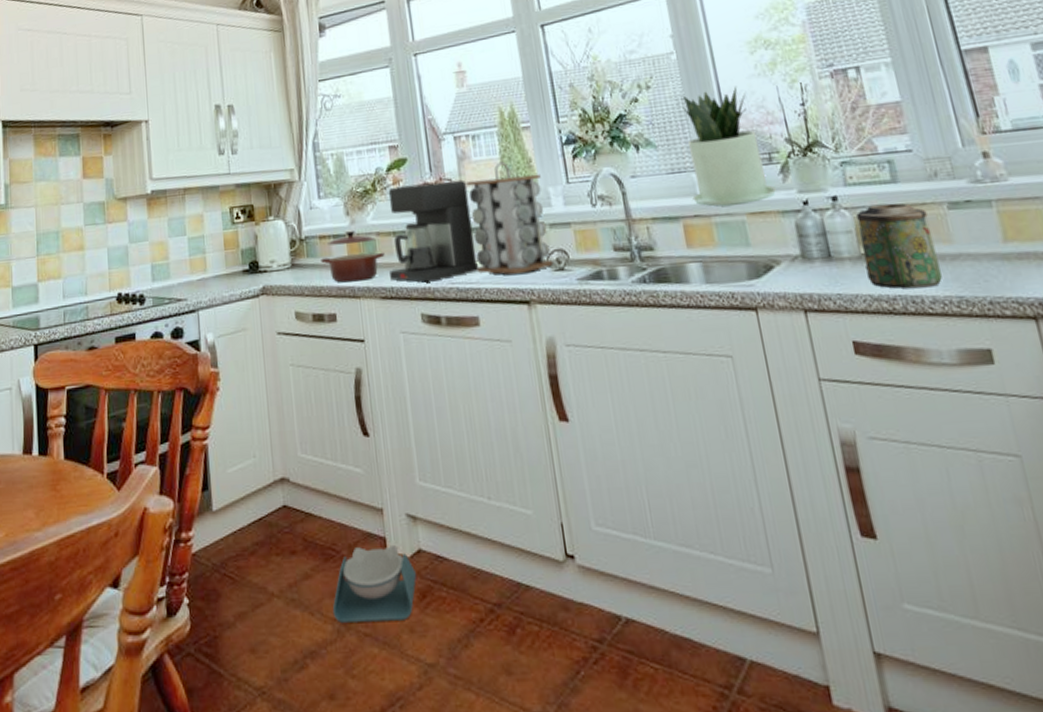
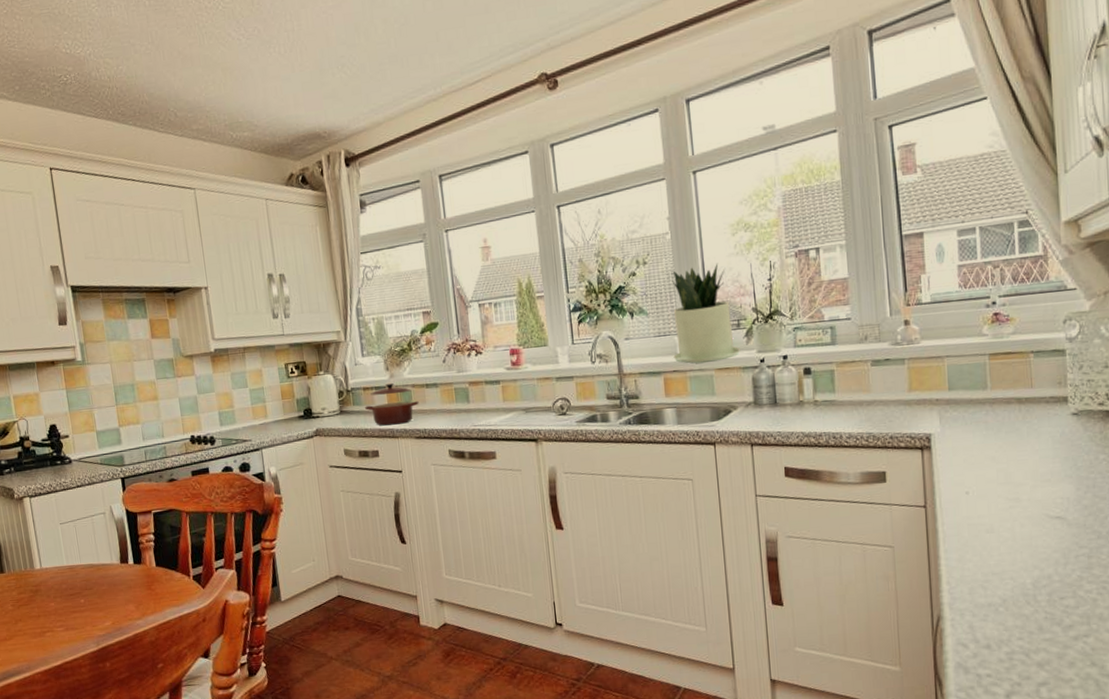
pet bowl: present [332,544,416,623] -> none [378,620,443,675]
coffee maker: present [388,179,478,283] -> none [422,341,496,425]
spice rack: present [465,161,554,275] -> none [488,325,558,419]
canister: present [856,203,943,289] -> none [800,361,858,428]

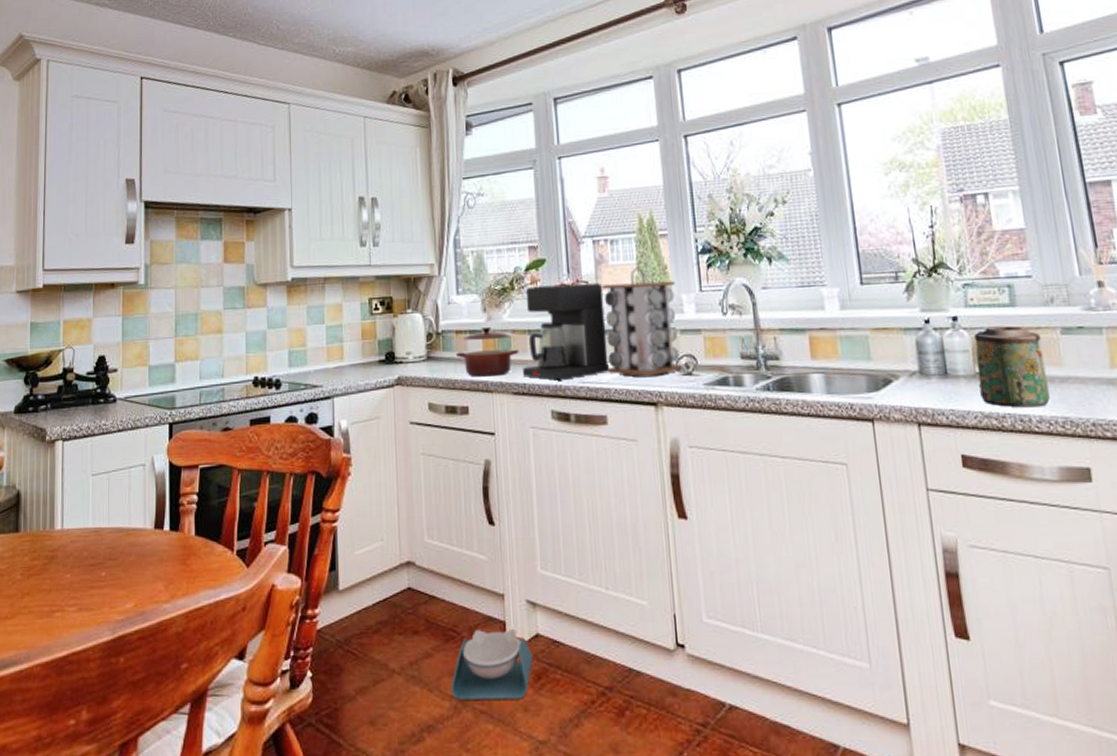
pet bowl: none [378,620,443,675] -> present [450,628,533,700]
coffee maker: none [422,341,496,425] -> present [523,282,609,380]
spice rack: none [488,325,558,419] -> present [601,267,682,377]
planter: present [672,263,741,364] -> none [816,205,901,321]
canister: none [800,361,858,428] -> present [974,326,1050,408]

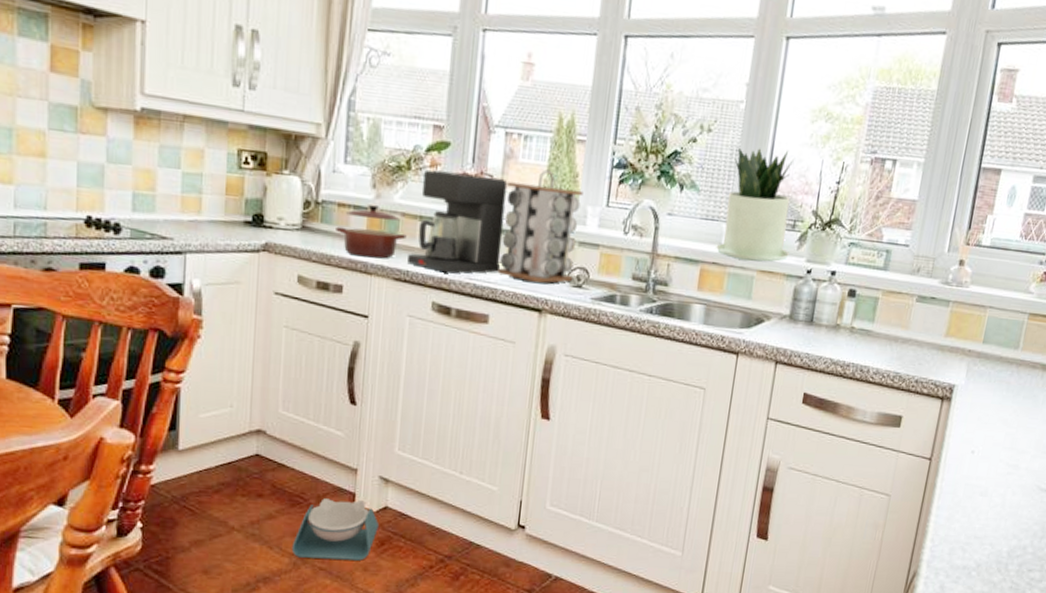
planter: none [816,205,901,321] -> present [716,147,795,262]
canister: present [974,326,1050,408] -> none [834,285,900,361]

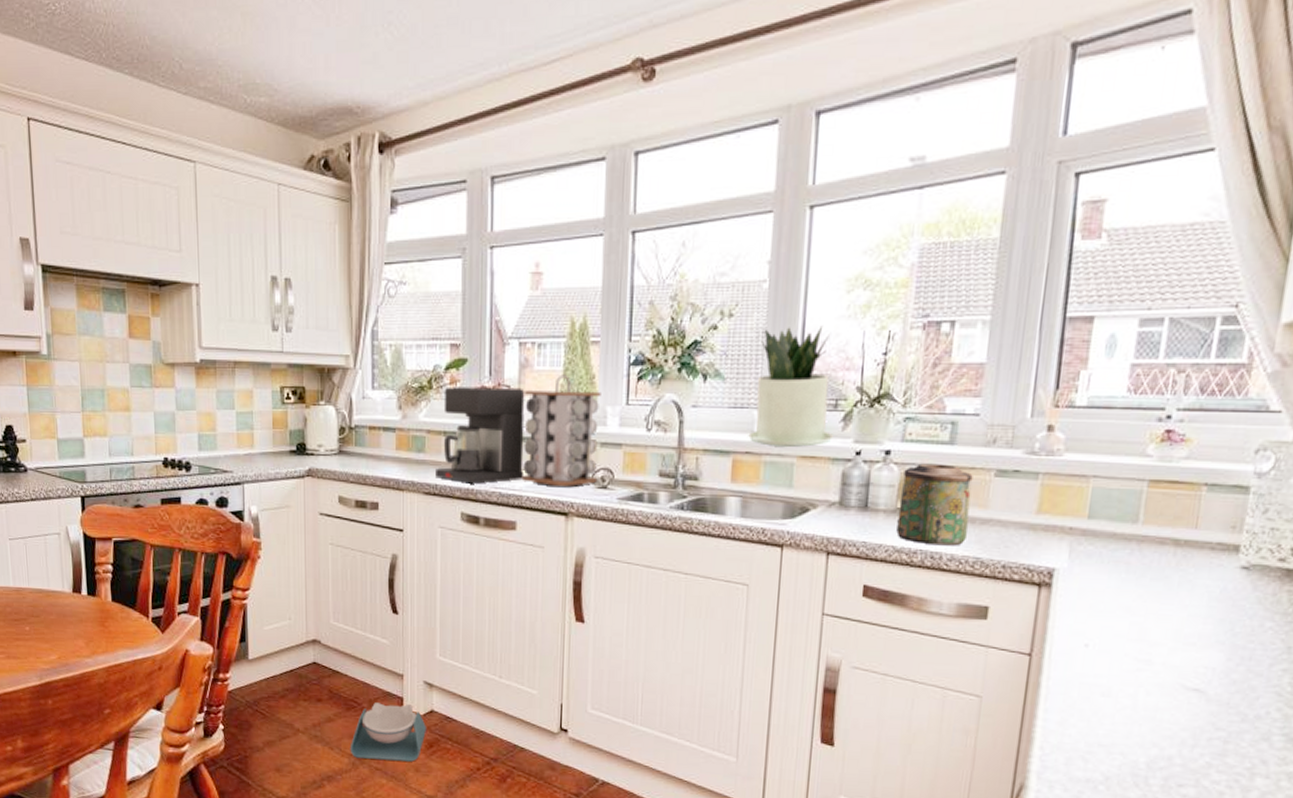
saucepan: present [336,205,407,259] -> none [369,426,433,475]
canister: none [834,285,900,361] -> present [896,463,973,546]

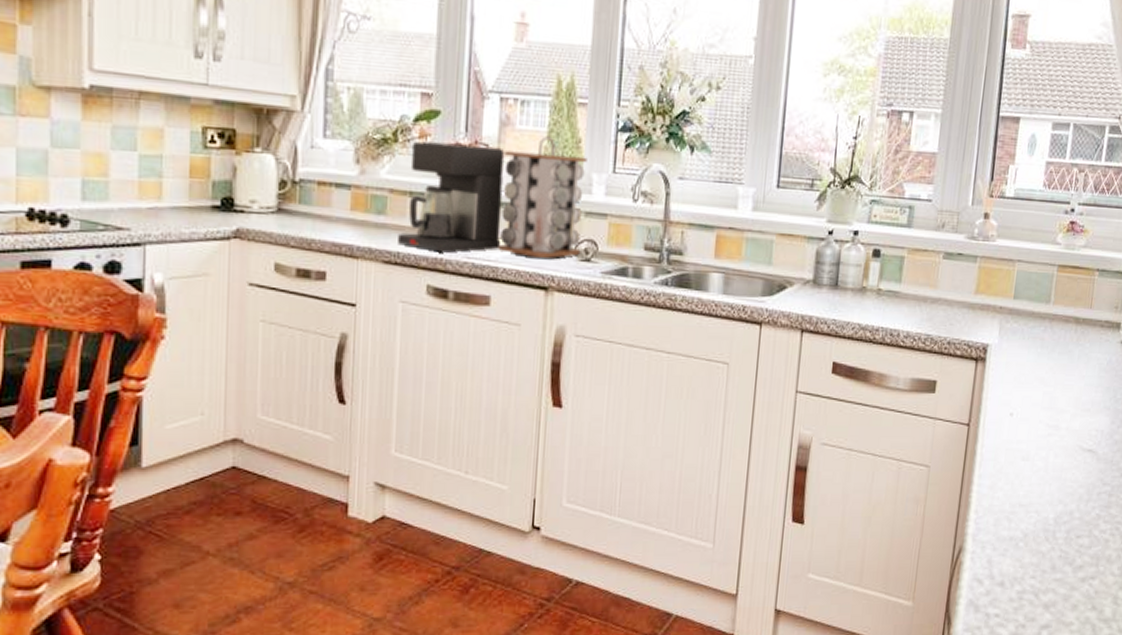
pet bowl: present [350,702,426,762] -> none [276,510,376,581]
planter: present [748,325,834,447] -> none [732,104,810,225]
canister: present [896,463,973,546] -> none [862,244,926,324]

